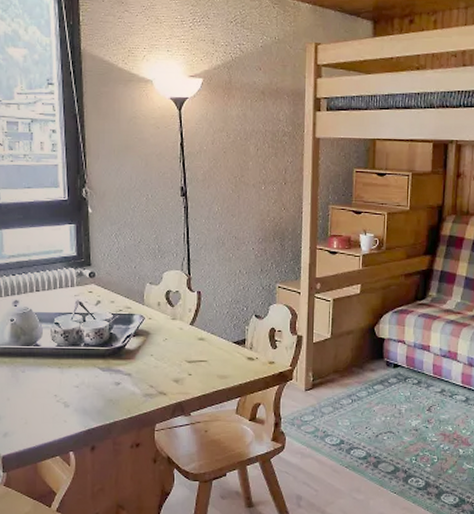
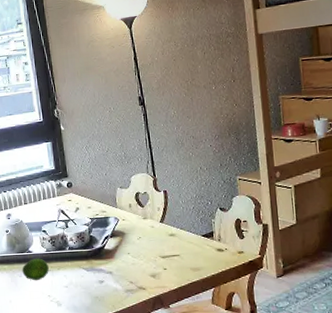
fruit: none [26,353,58,378] -> present [22,258,49,281]

